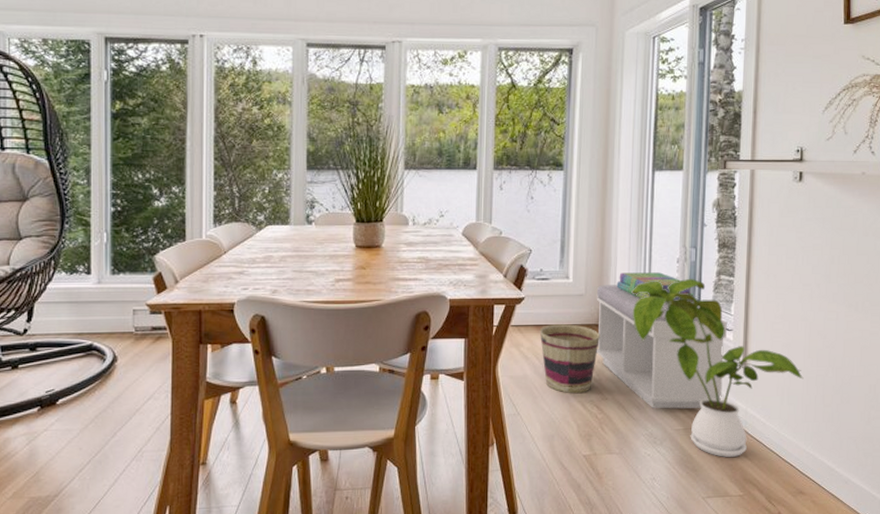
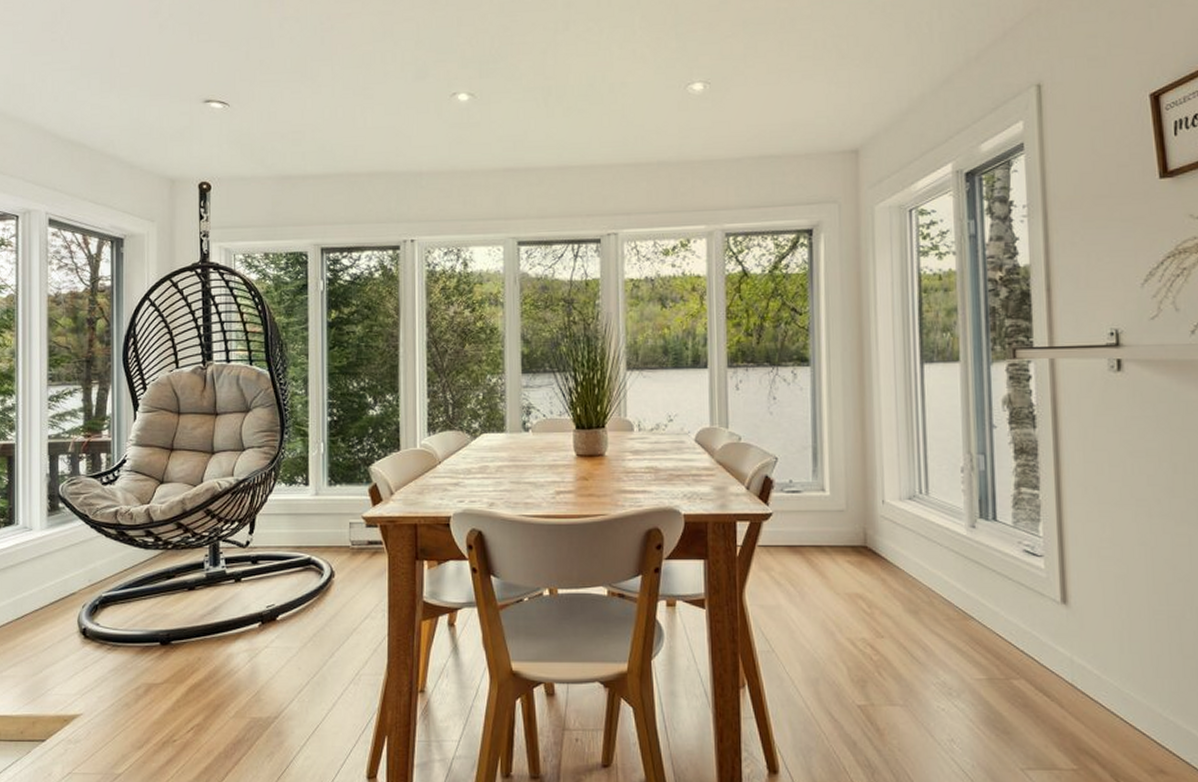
basket: present [539,324,600,394] -> none [792,545,868,629]
bench: present [596,285,727,409] -> none [860,499,1040,653]
stack of books: present [616,272,694,302] -> none [885,484,987,520]
house plant: present [630,278,804,457] -> none [903,491,1150,718]

